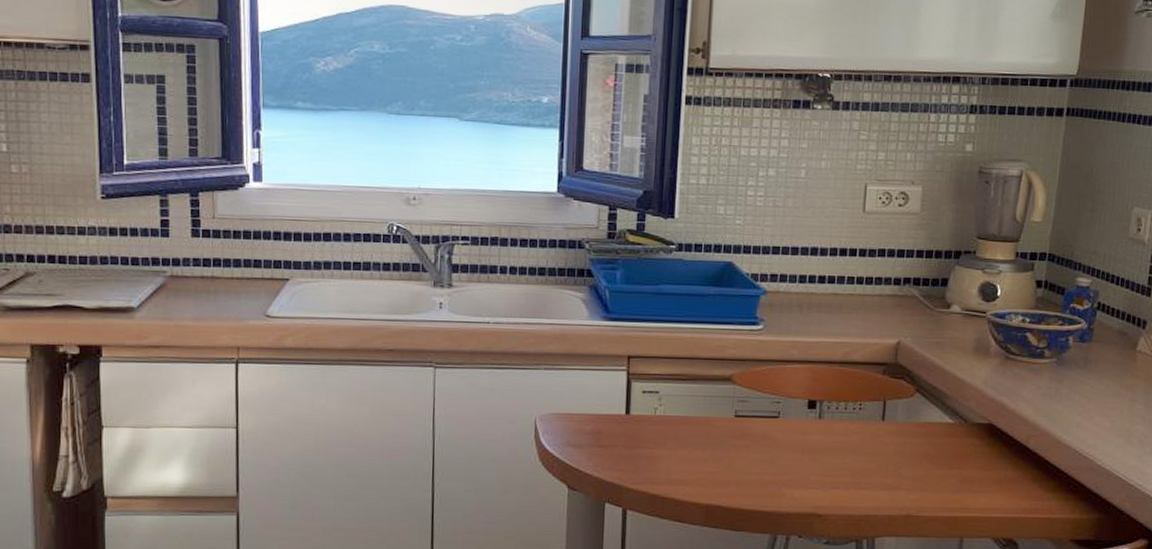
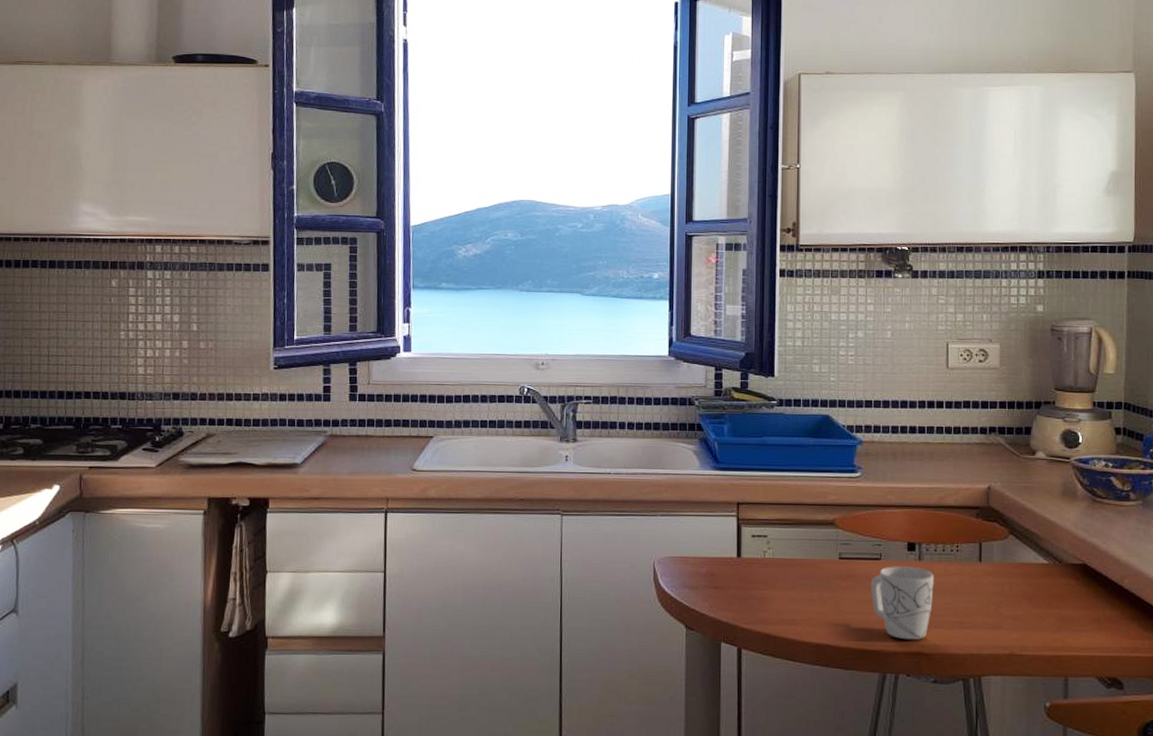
mug: none [766,424,834,501] -> present [870,566,934,640]

